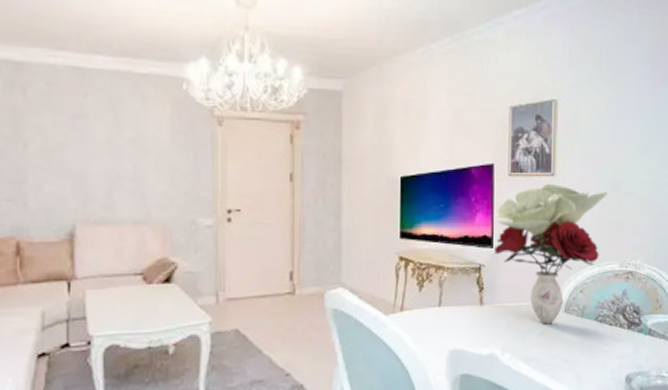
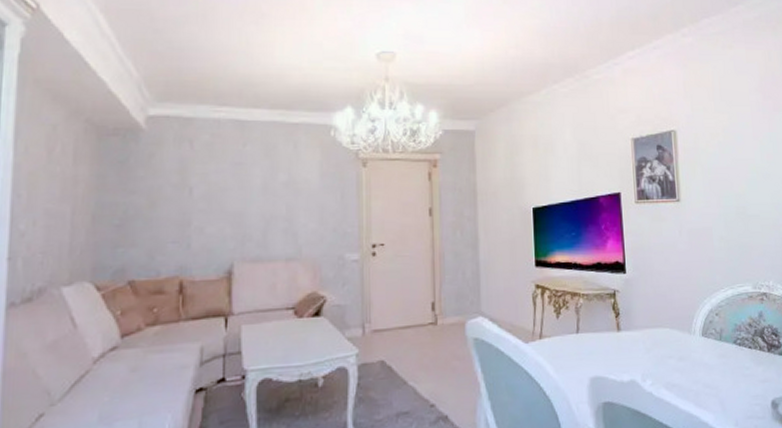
flower bouquet: present [493,184,608,325] -> none [625,210,734,349]

